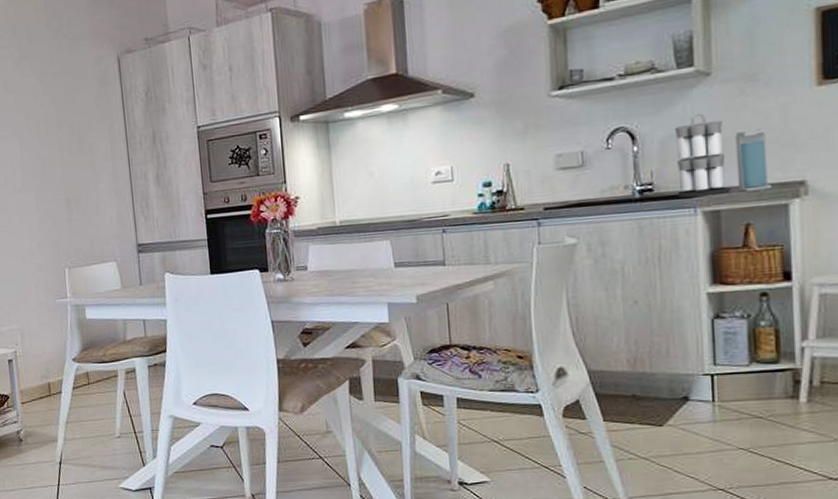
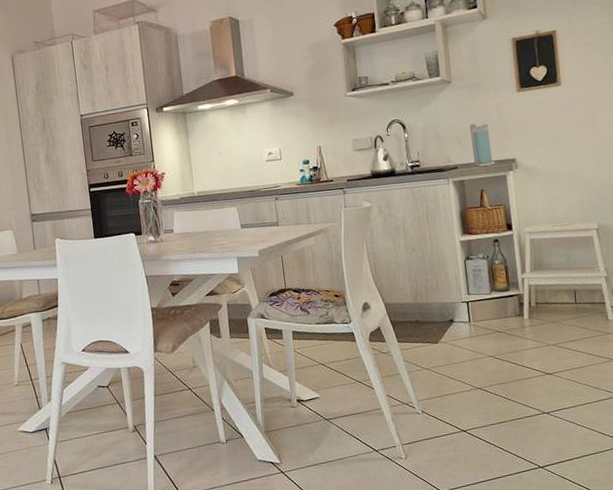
kettle: none [576,148,618,206] -> present [368,134,397,178]
spice rack: present [674,113,731,198] -> none [430,110,470,172]

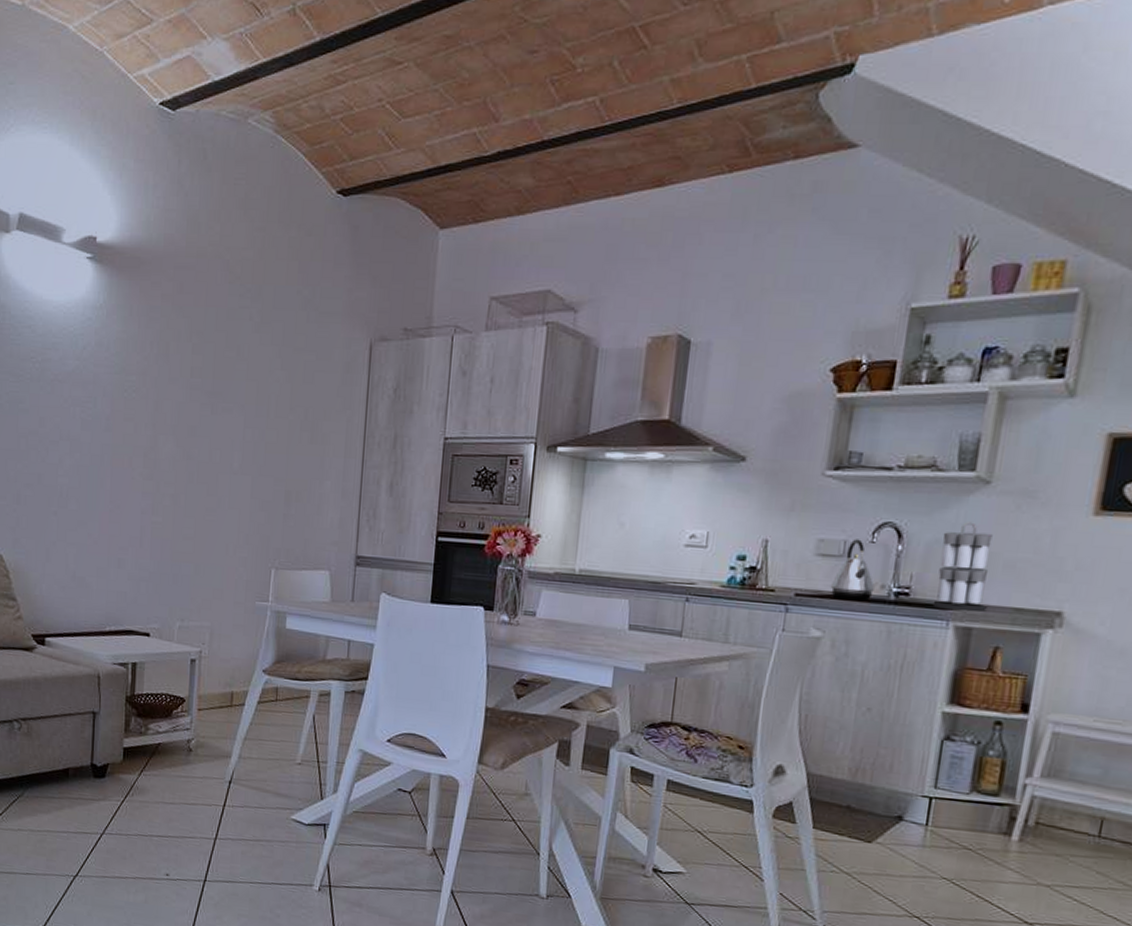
spice rack: none [430,110,470,172] -> present [932,522,993,612]
soap dispenser: present [469,121,496,167] -> none [994,549,1037,615]

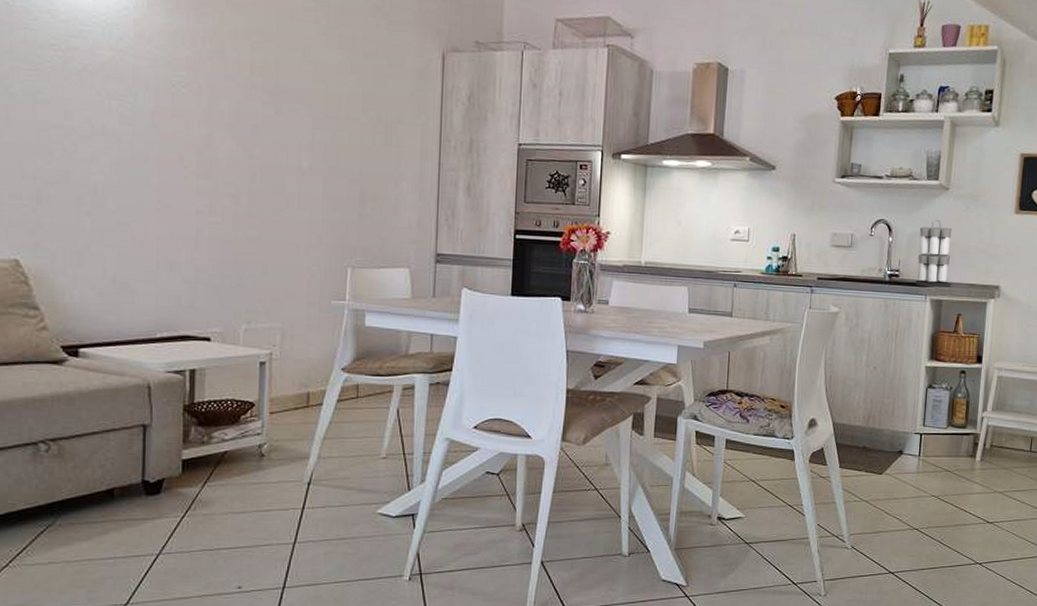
kettle: present [830,539,875,602] -> none [843,233,874,283]

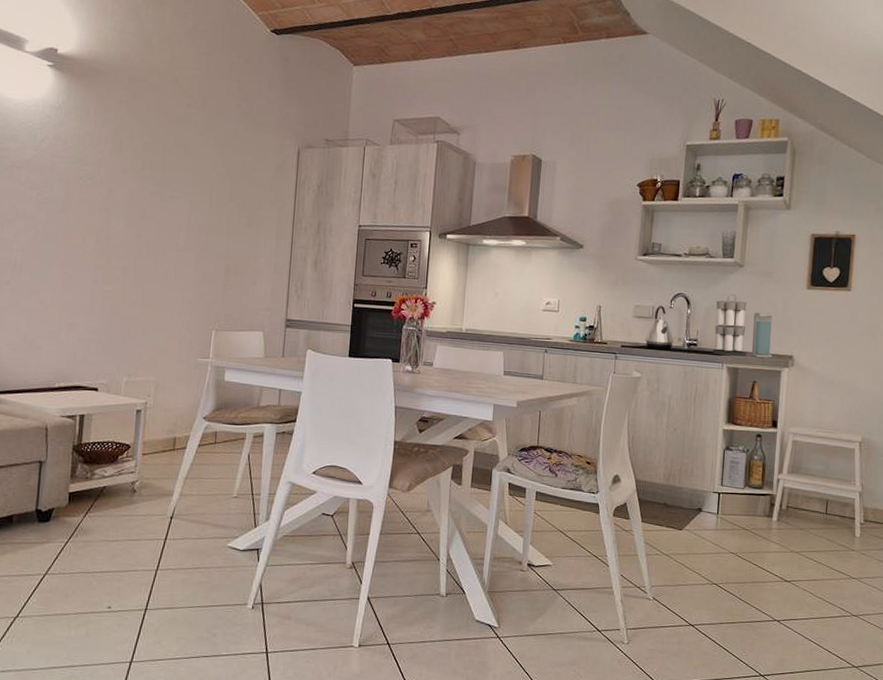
kettle: none [843,233,874,283] -> present [644,305,674,351]
soap dispenser: none [956,239,981,289] -> present [751,312,775,358]

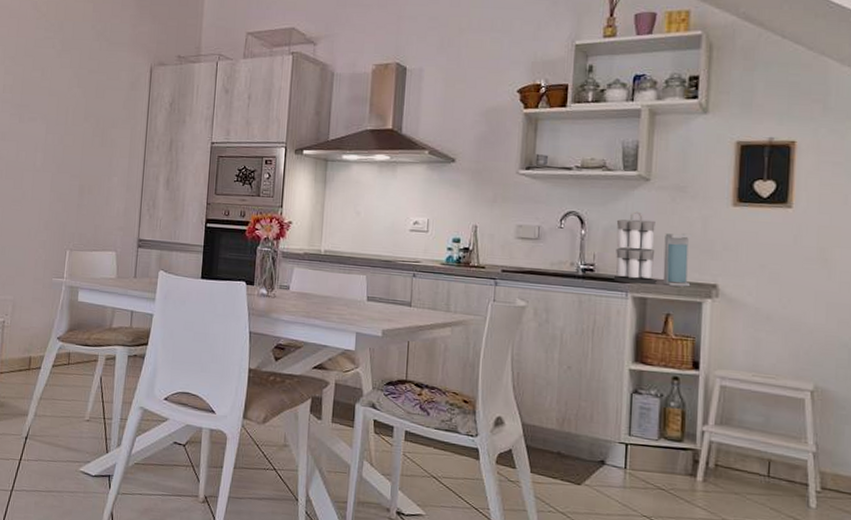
kettle: present [644,305,674,351] -> none [529,225,565,276]

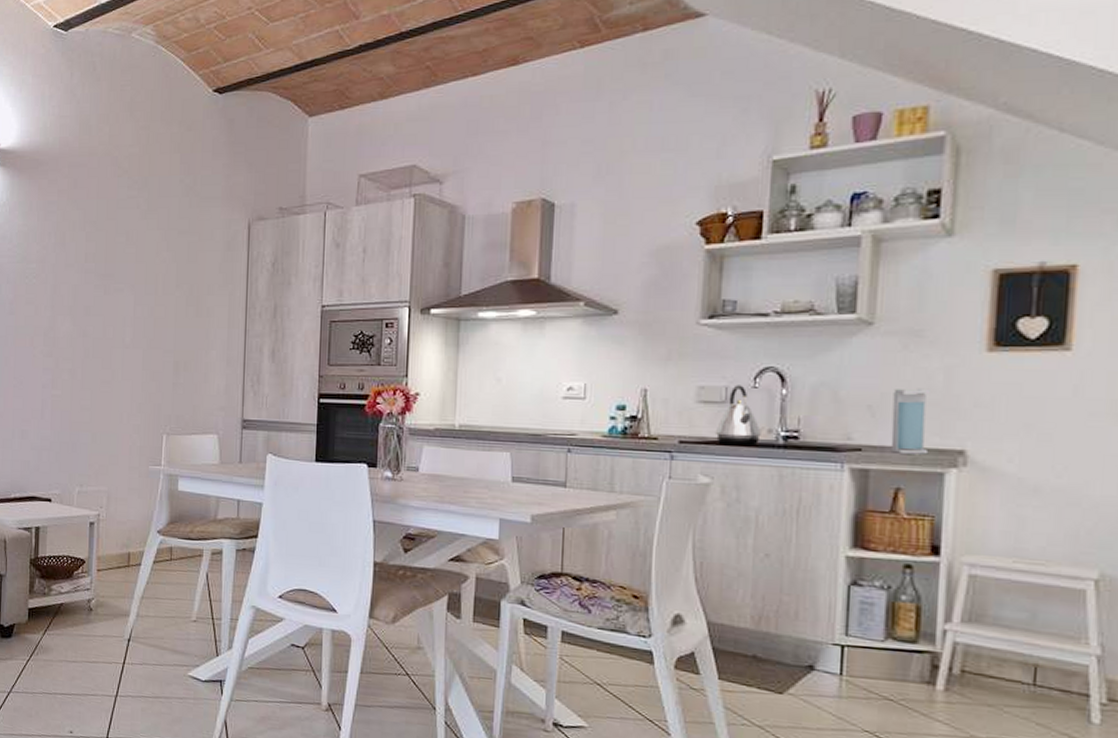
kettle: none [529,225,565,276] -> present [715,385,761,447]
spice rack: present [613,211,657,285] -> none [824,363,883,454]

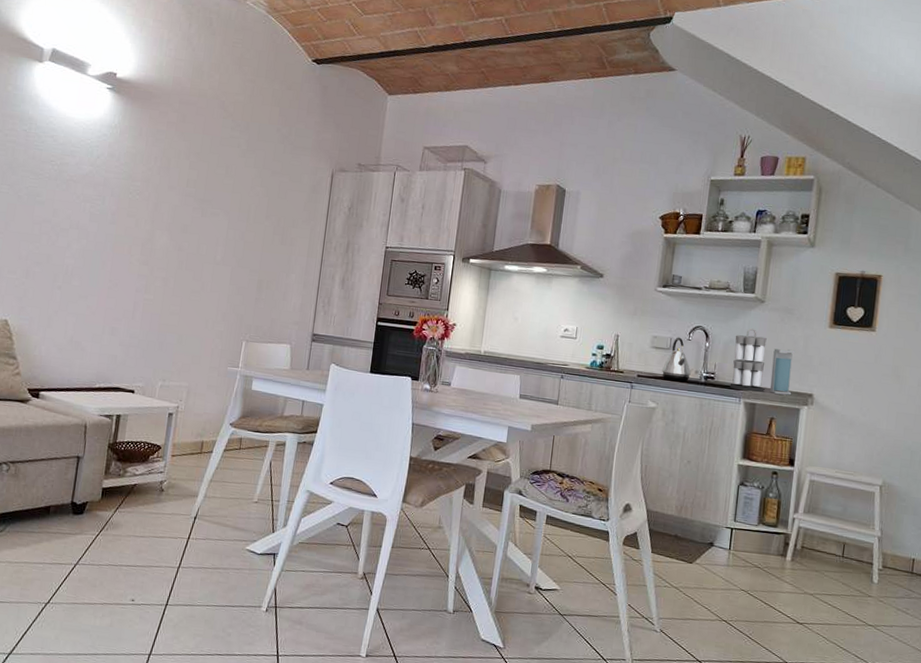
spice rack: none [824,363,883,454] -> present [729,328,767,392]

